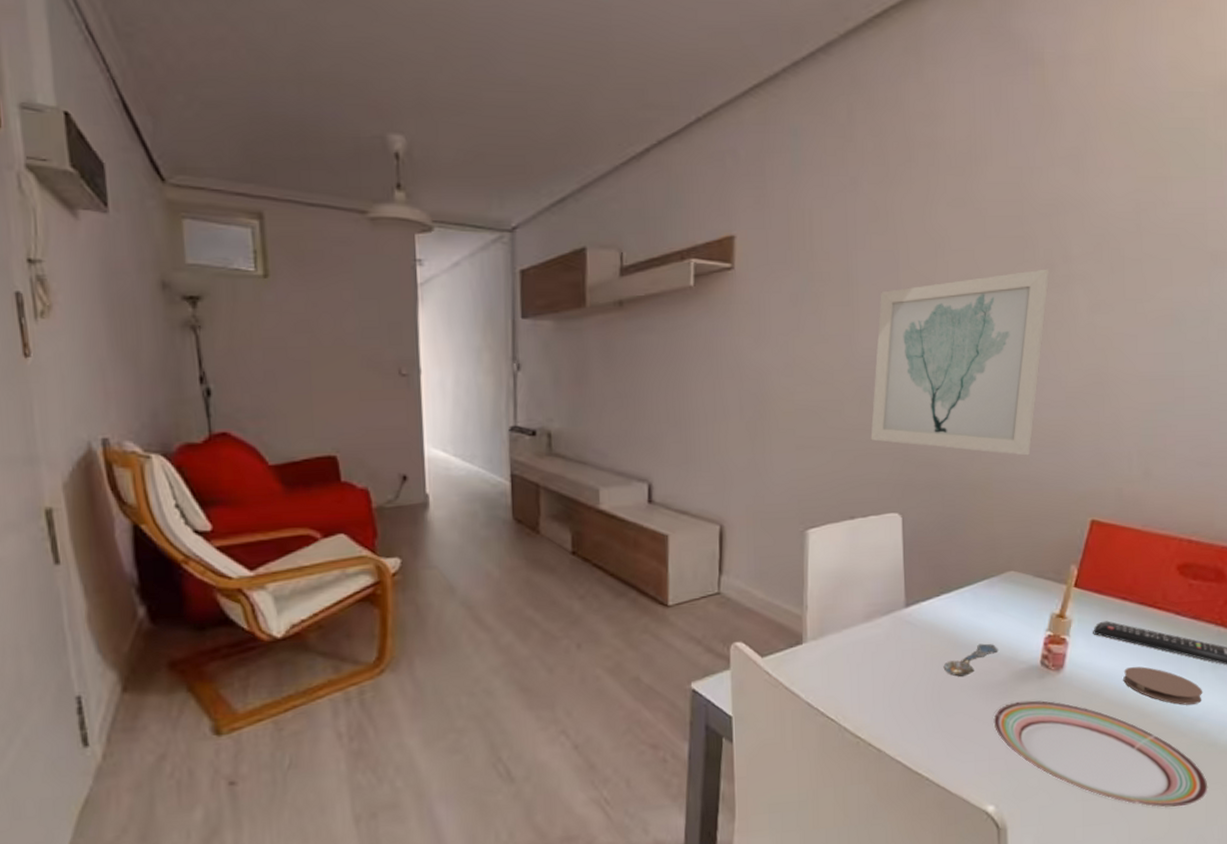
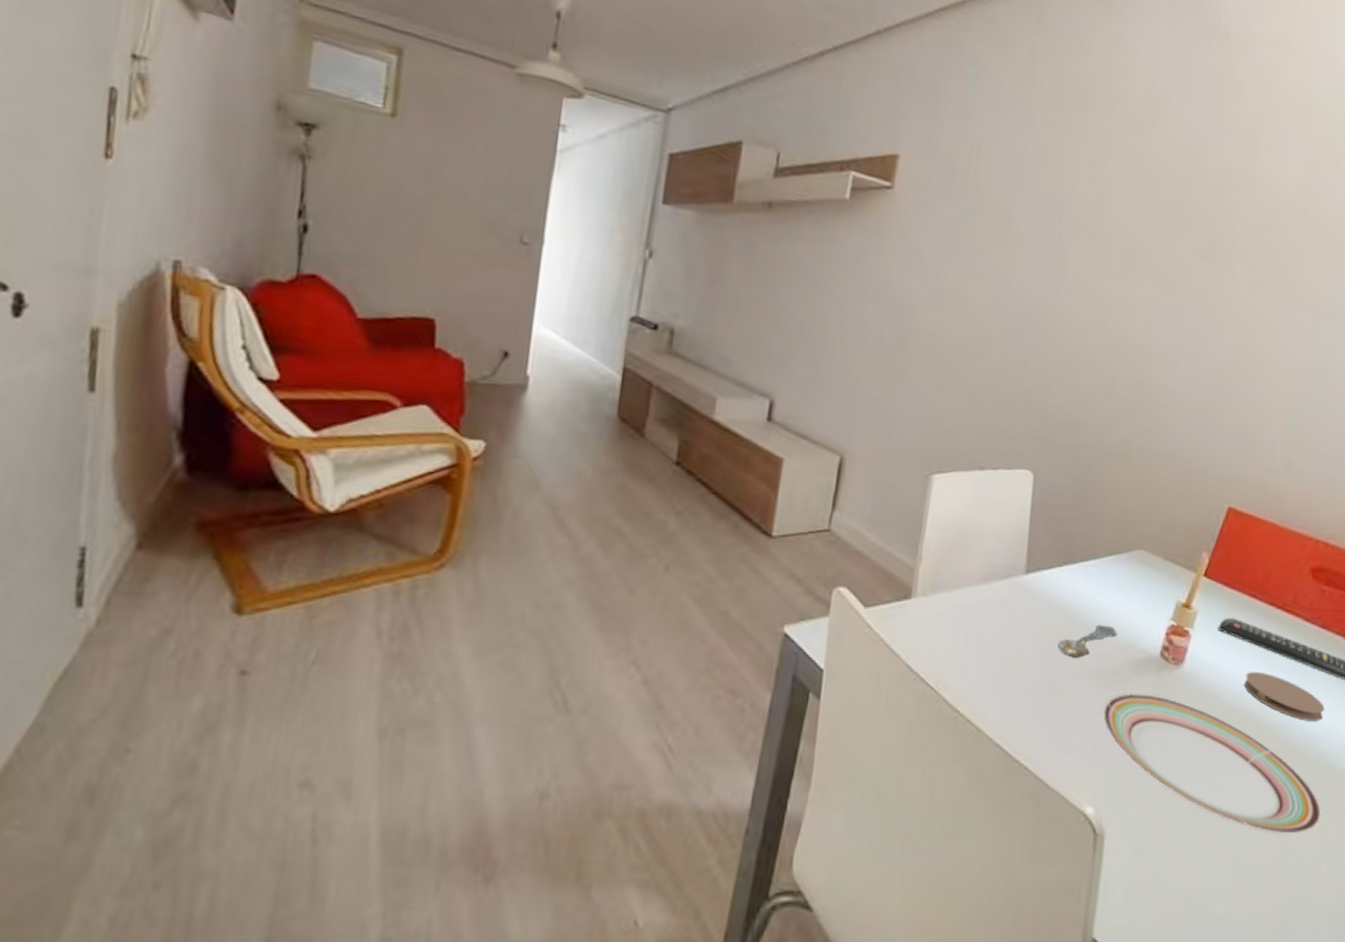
wall art: present [870,269,1050,456] -> none [1011,236,1213,430]

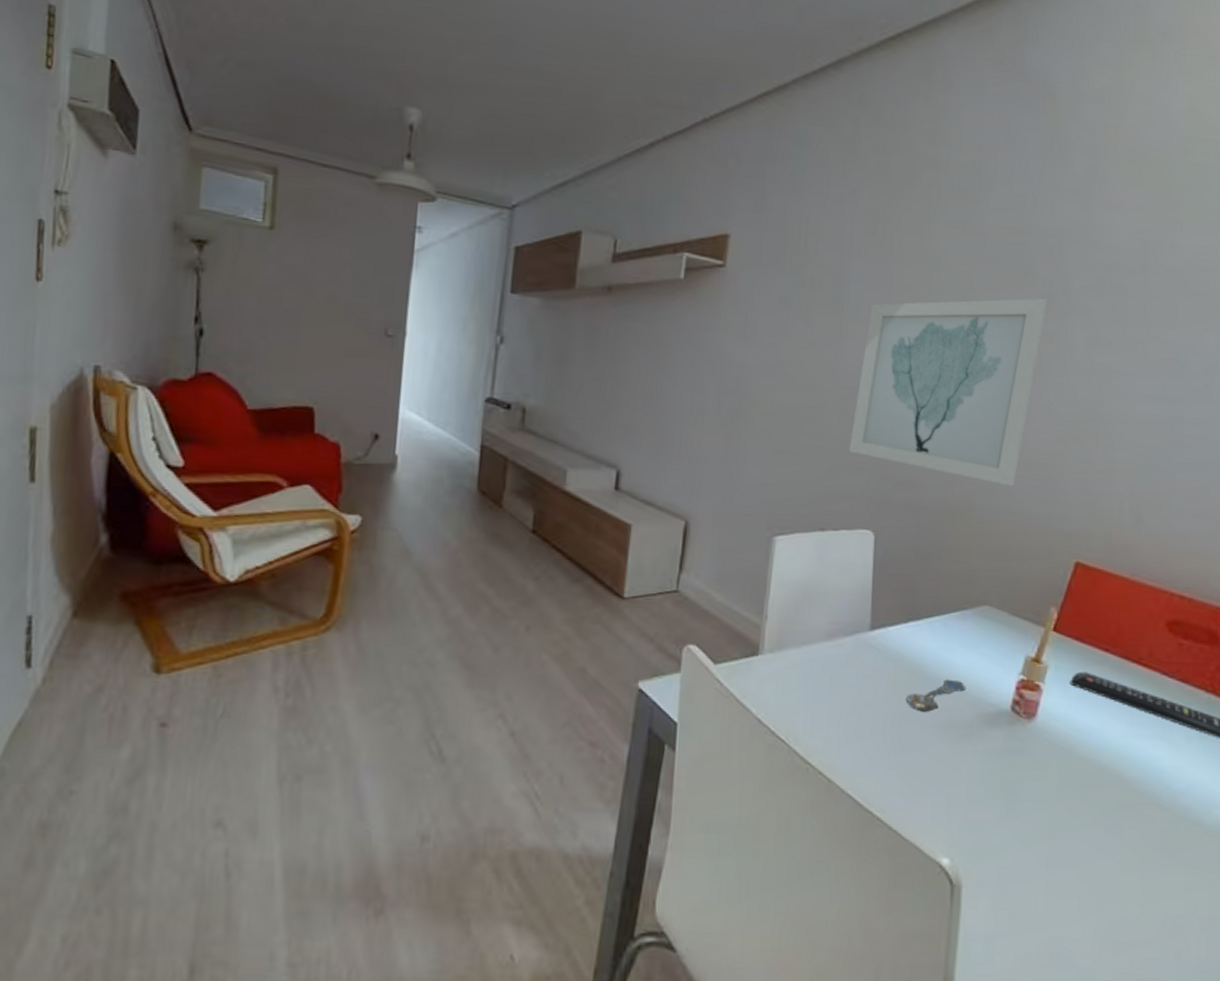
wall art: none [1011,236,1213,430] -> present [849,298,1048,487]
plate: present [1103,693,1321,834] -> none [955,747,1189,889]
coaster: present [1244,671,1325,721] -> none [1100,725,1189,776]

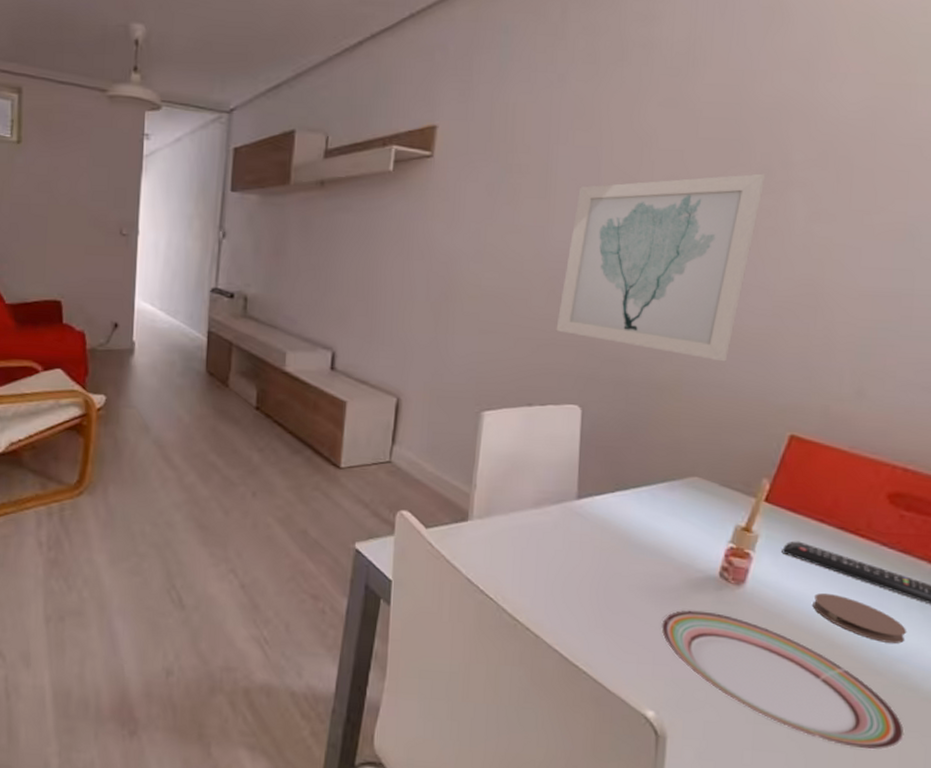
spoon: present [905,679,966,713] -> none [612,546,674,577]
plate: none [955,747,1189,889] -> present [661,610,905,750]
coaster: none [1100,725,1189,776] -> present [813,592,907,644]

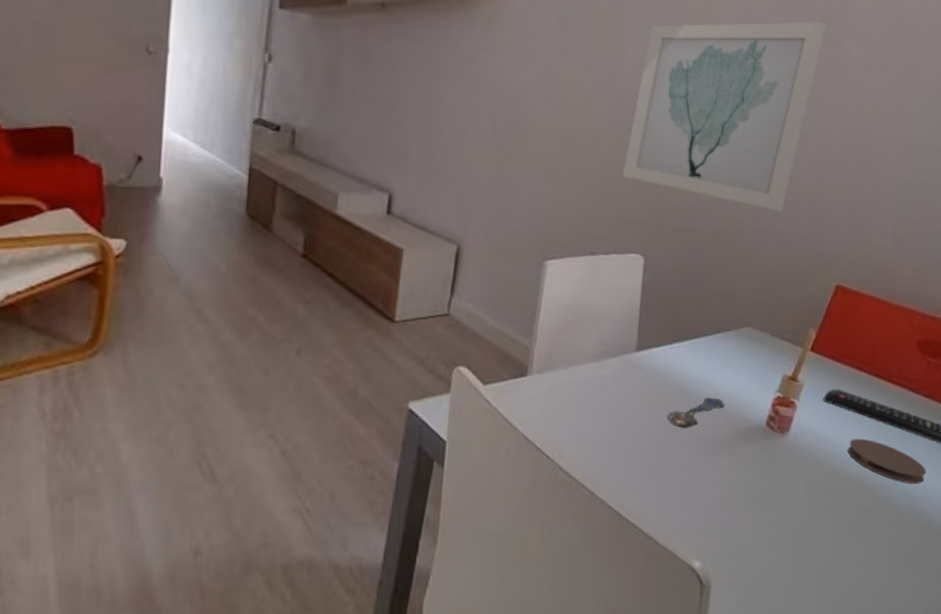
spoon: none [612,546,674,577] -> present [667,397,725,429]
plate: present [661,610,905,750] -> none [710,460,920,585]

